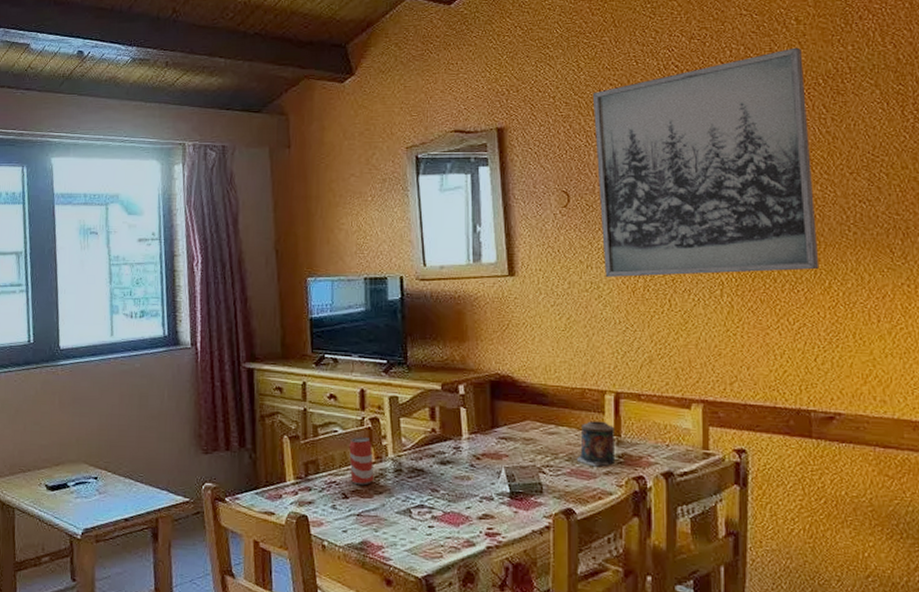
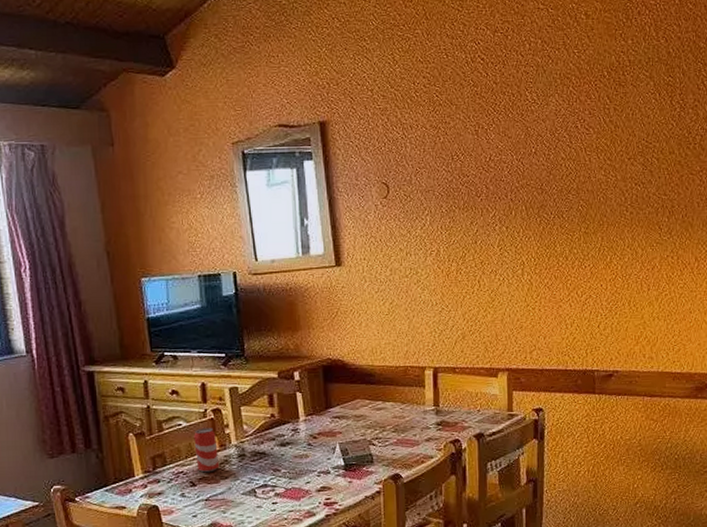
candle: present [576,421,616,467] -> none [401,394,435,435]
wall art: present [592,47,820,278] -> none [407,41,603,264]

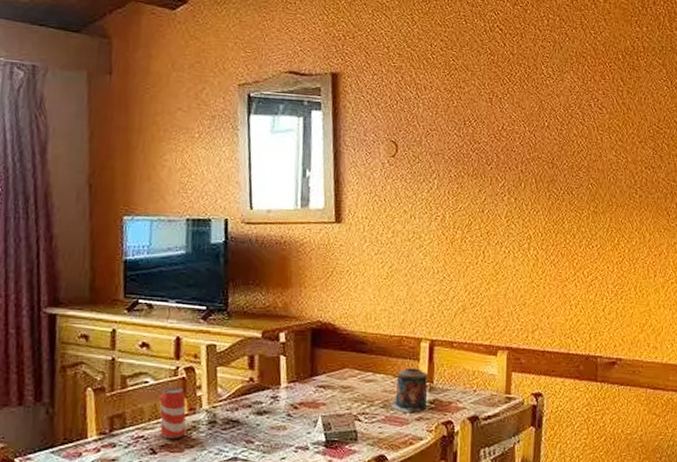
candle: none [401,394,435,435] -> present [391,368,429,413]

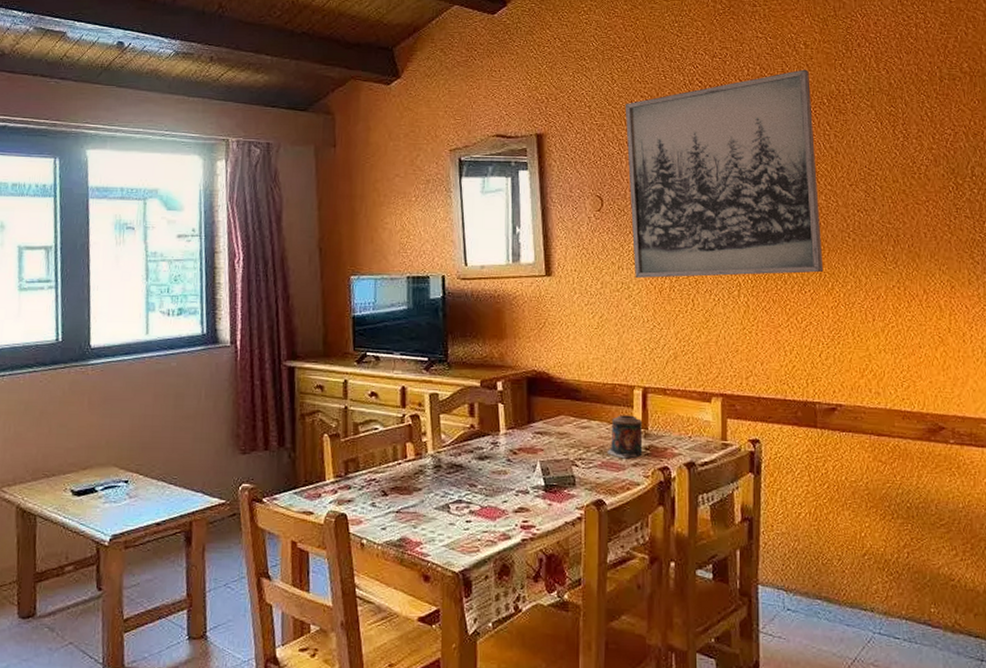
beverage can: present [160,388,186,439] -> none [389,434,414,482]
wall art: none [424,23,611,229] -> present [625,69,824,279]

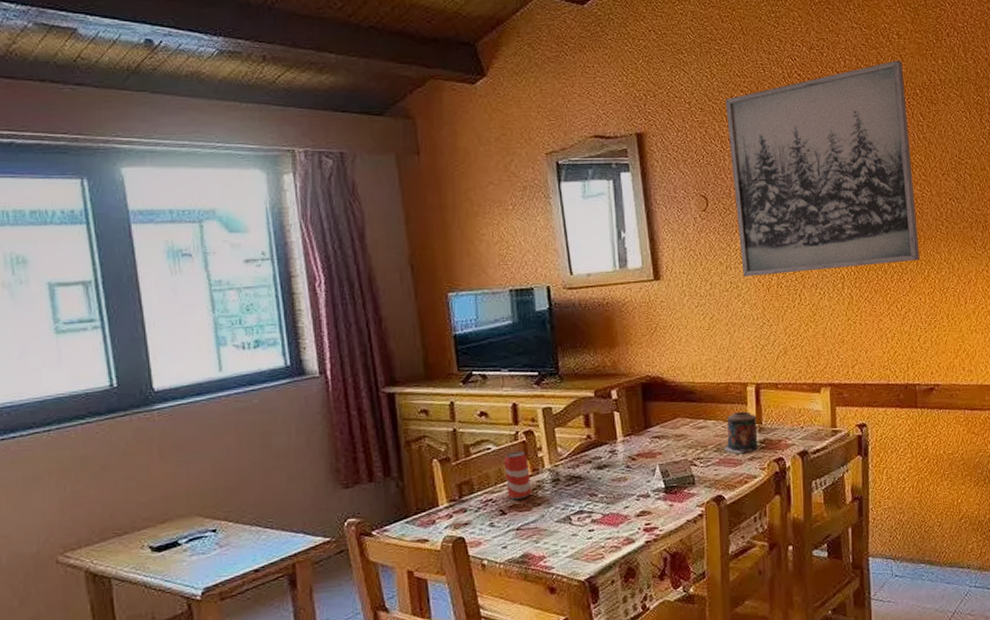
beverage can: none [389,434,414,482] -> present [504,451,532,500]

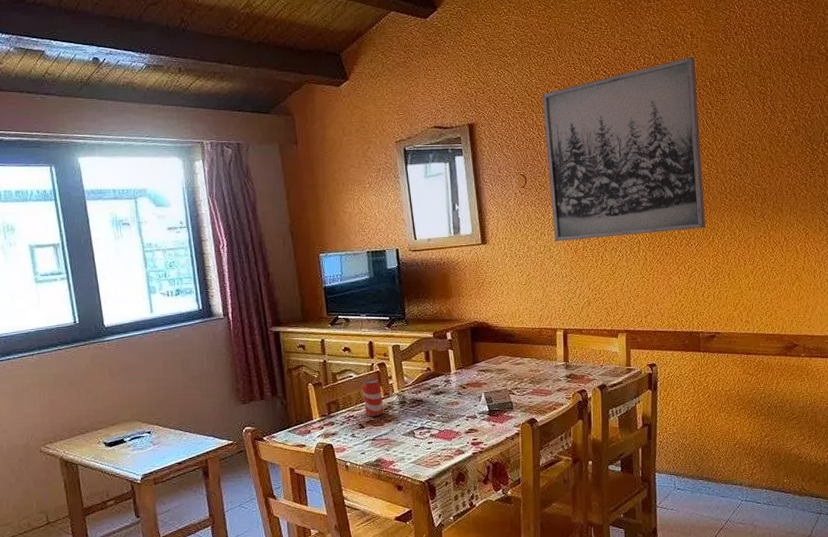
candle: present [723,411,758,454] -> none [537,352,565,386]

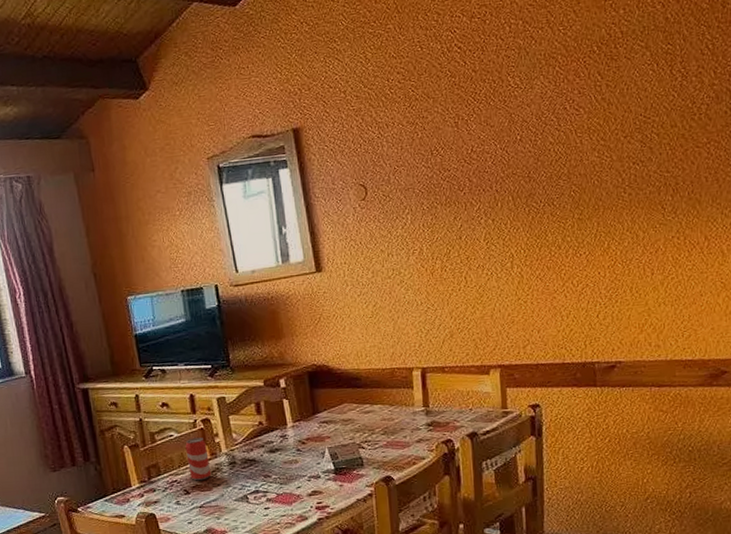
wall art: present [542,56,706,242] -> none [381,16,599,264]

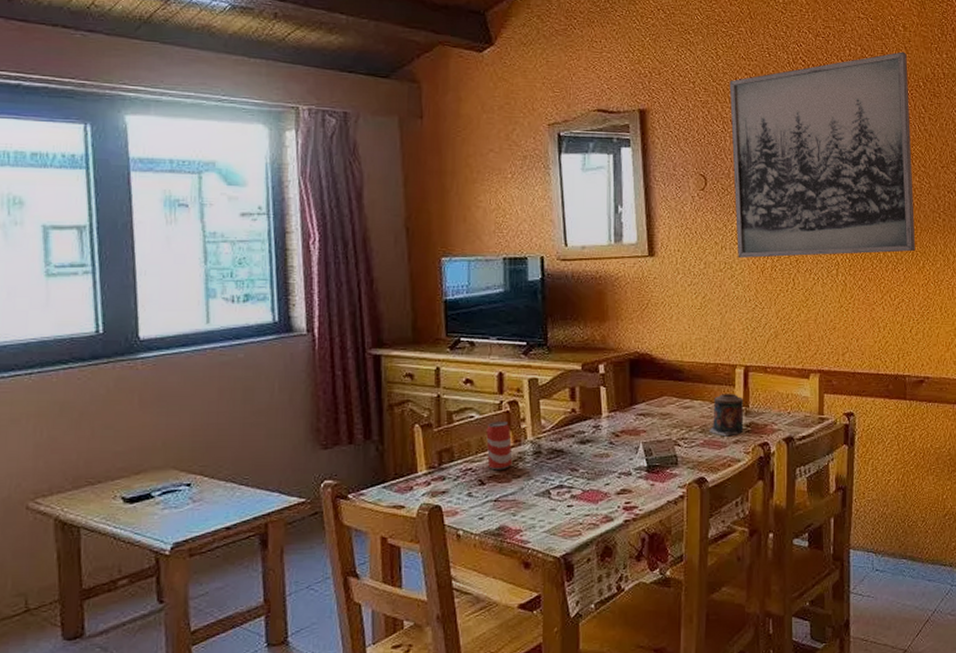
wall art: none [381,16,599,264] -> present [729,51,916,259]
candle: none [391,395,426,437] -> present [709,394,744,437]

